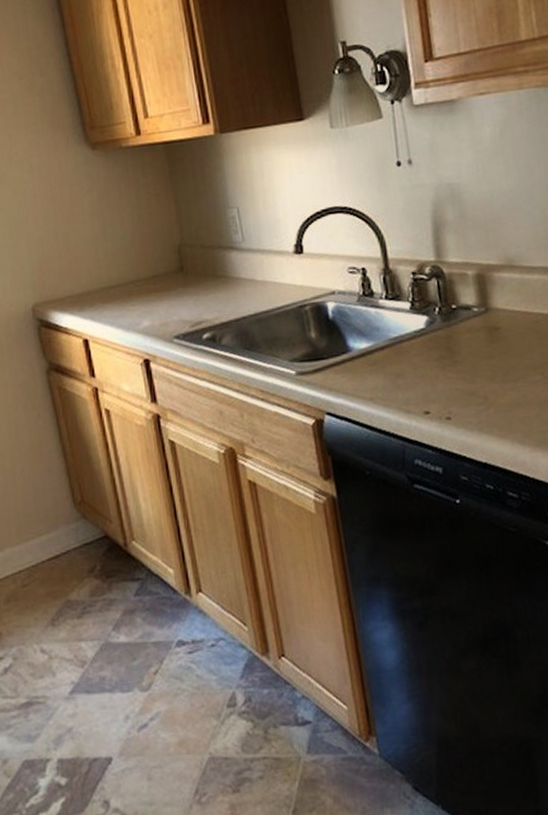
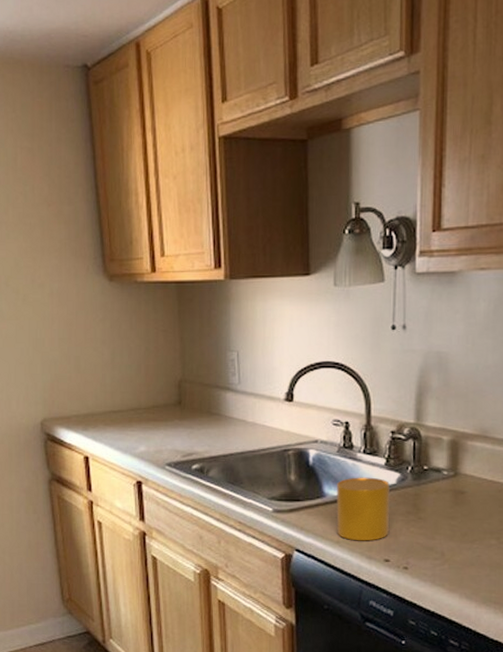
cup: none [362,324,425,395] -> present [336,477,390,541]

